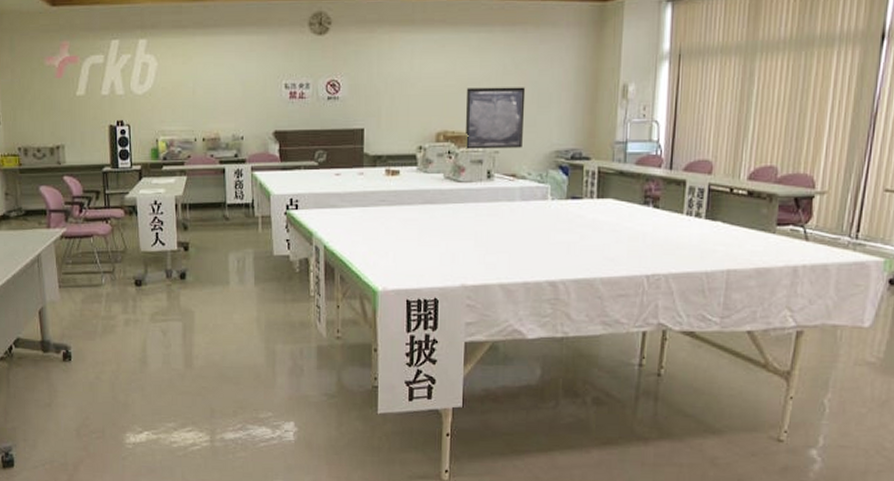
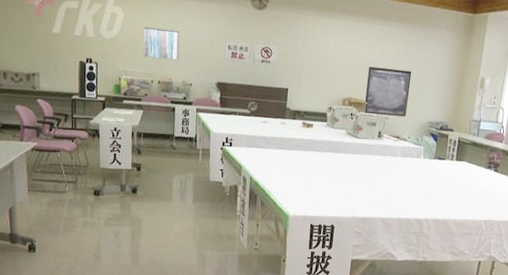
wall art: none [181,73,227,111] -> present [142,27,180,61]

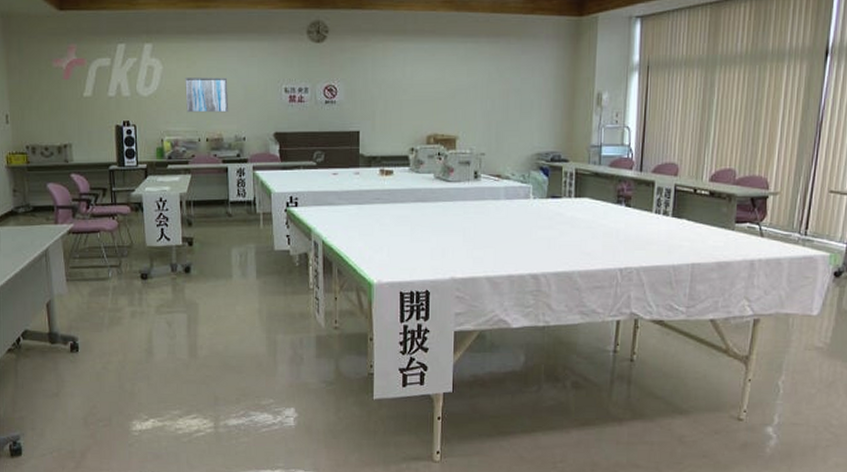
wall art: present [364,66,412,117] -> none [454,94,509,152]

